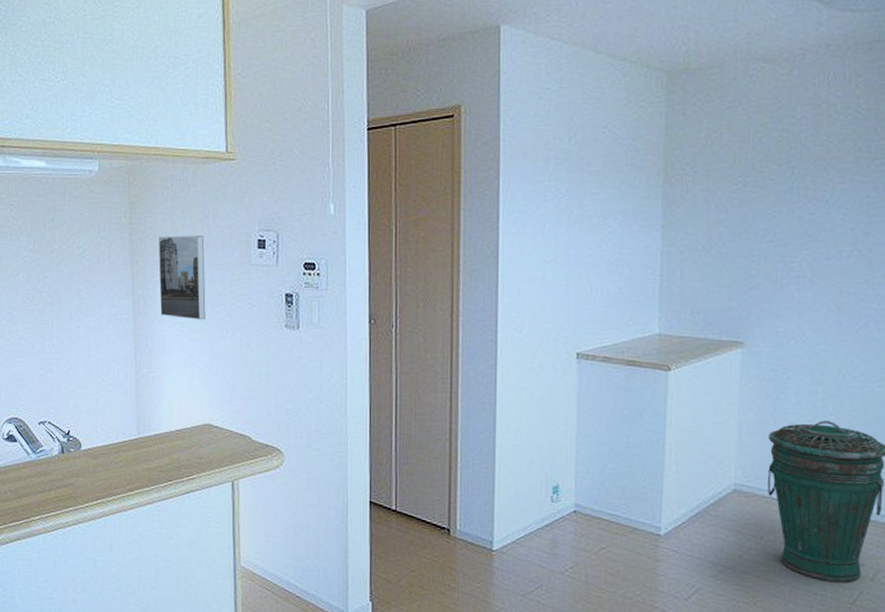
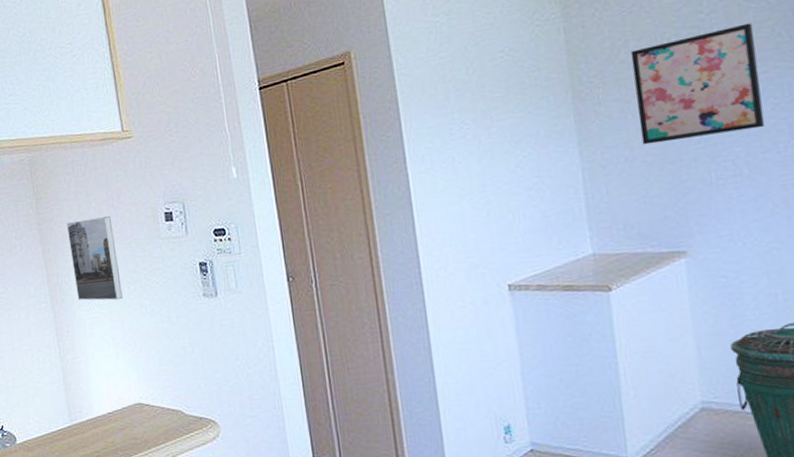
wall art: none [720,134,838,236] -> present [630,23,765,145]

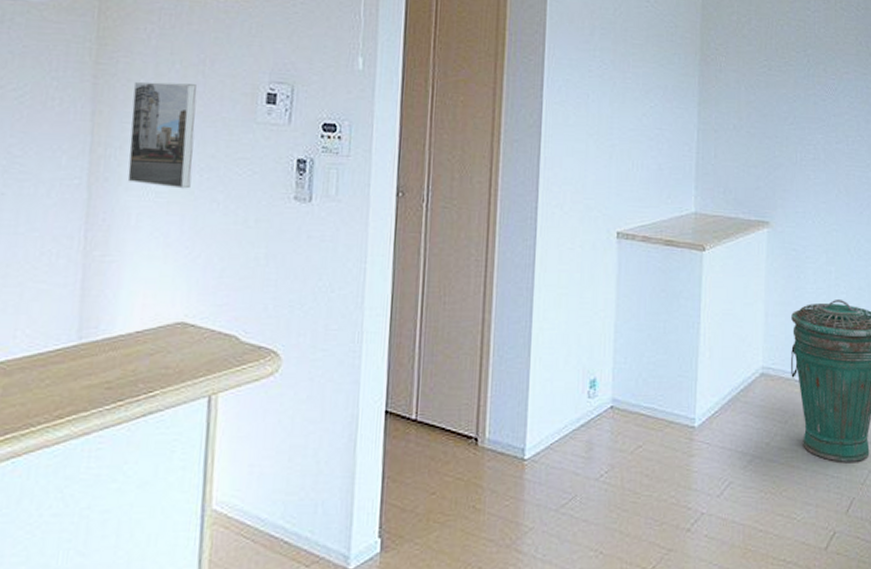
wall art: present [630,23,765,145] -> none [749,27,843,121]

